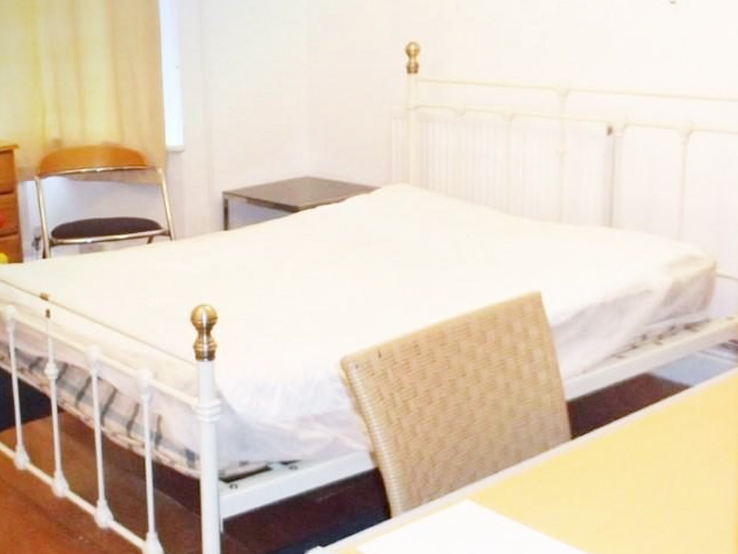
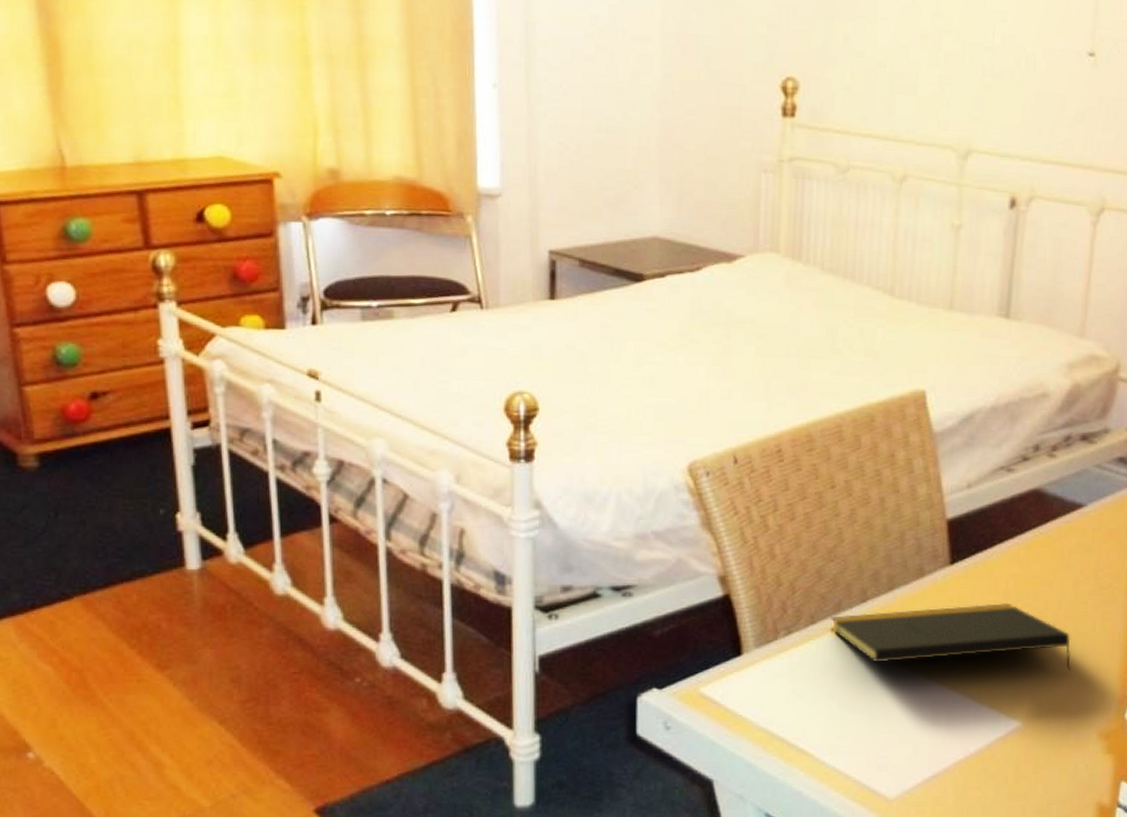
notepad: none [467,472,688,534] -> present [831,602,1071,671]

